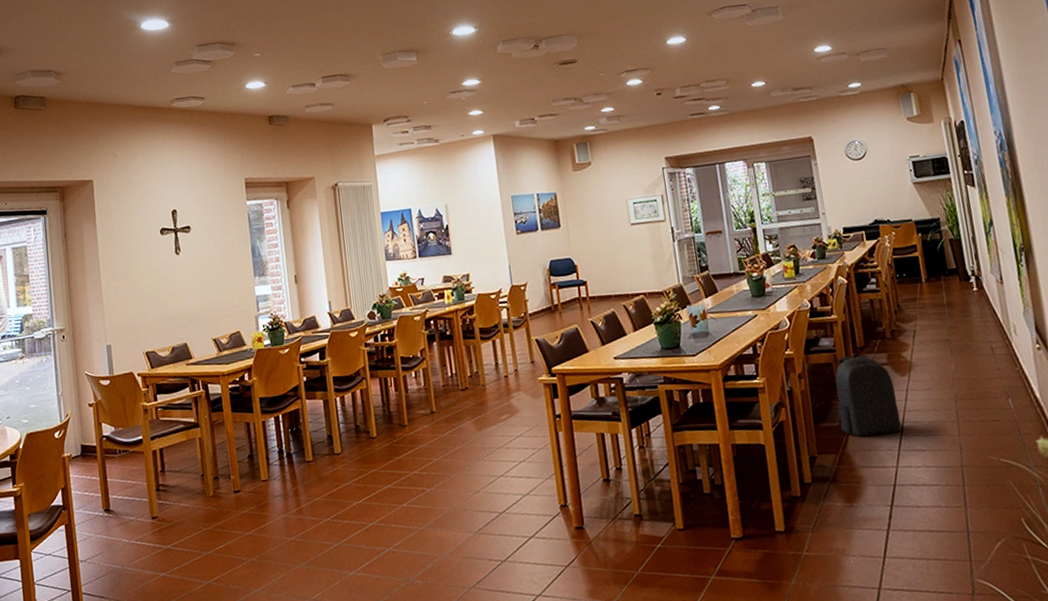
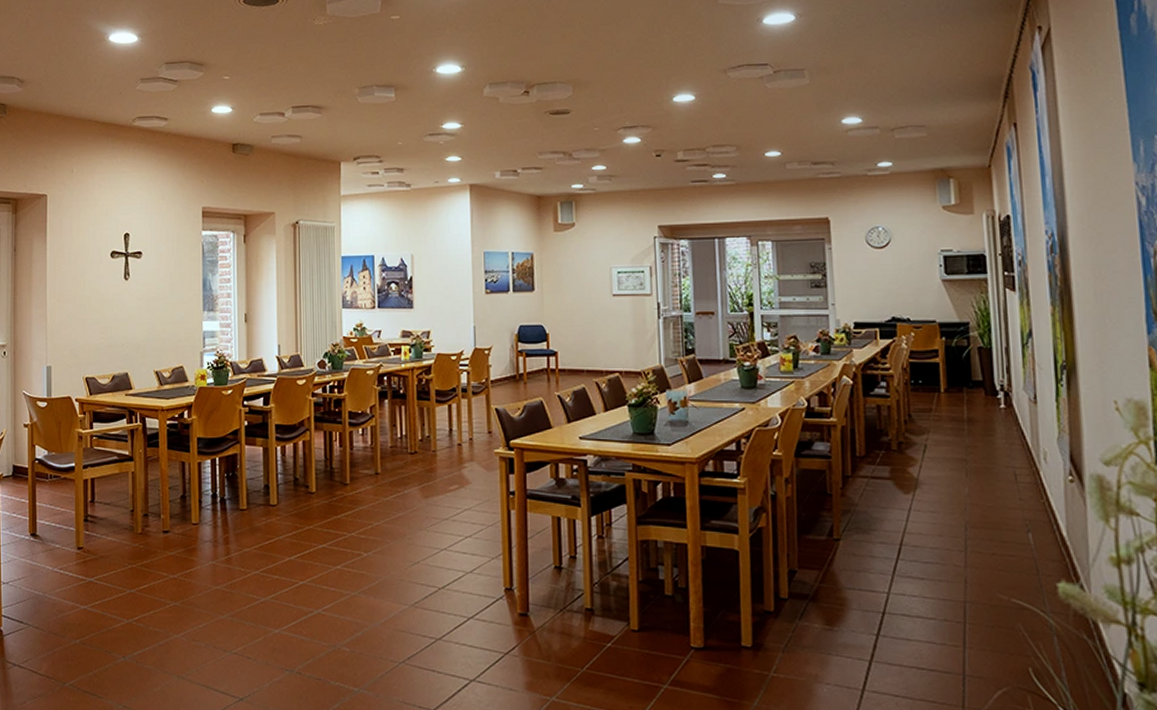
backpack: present [835,353,902,436] -> none [827,462,899,555]

